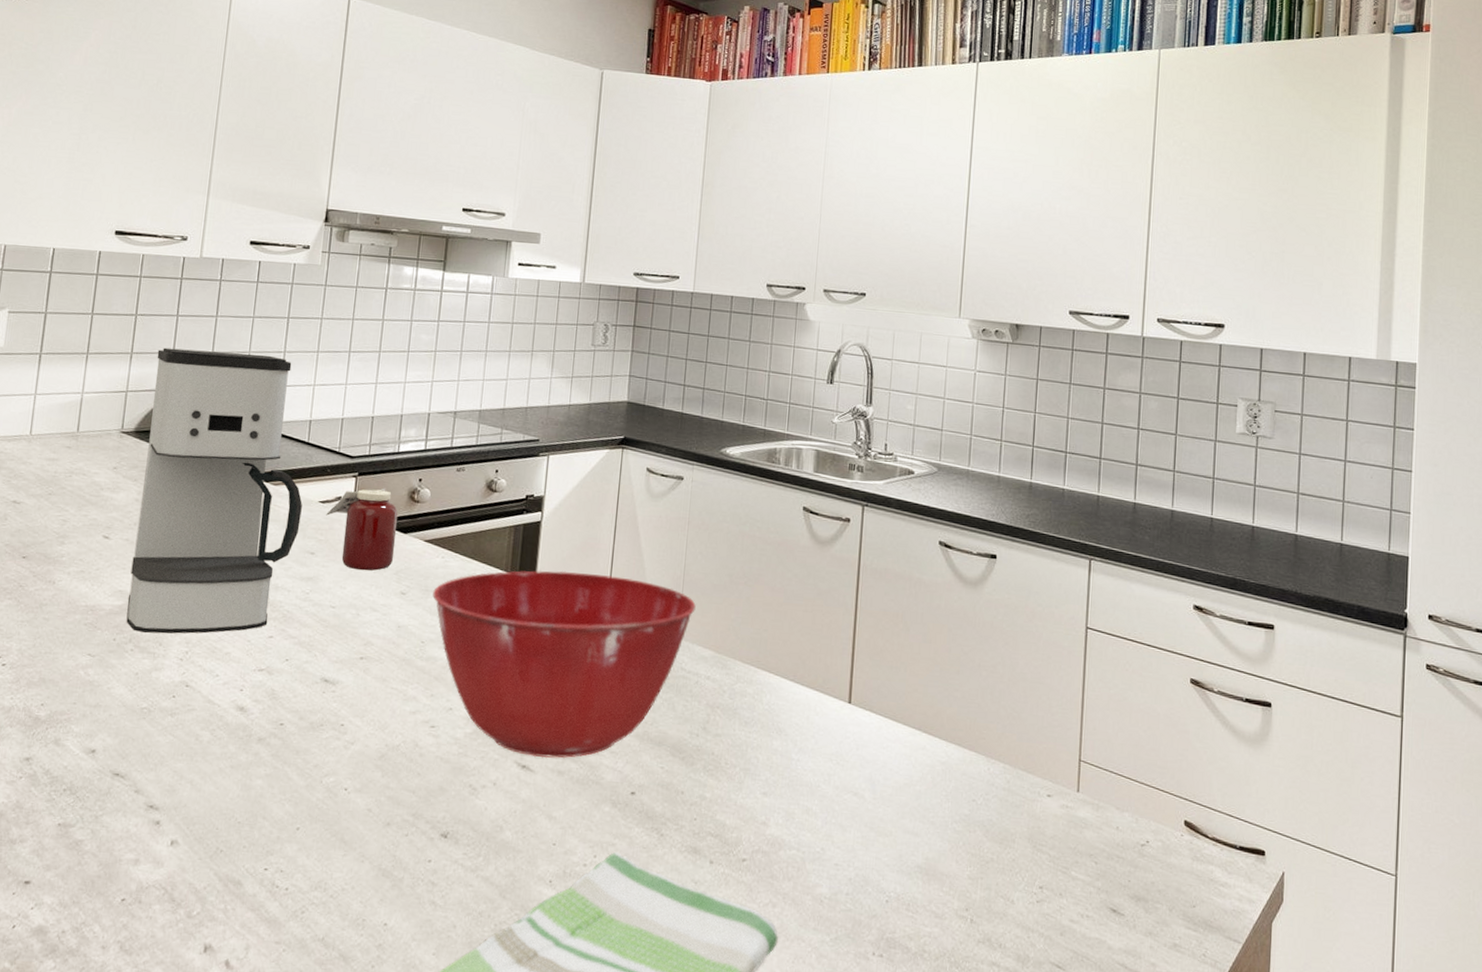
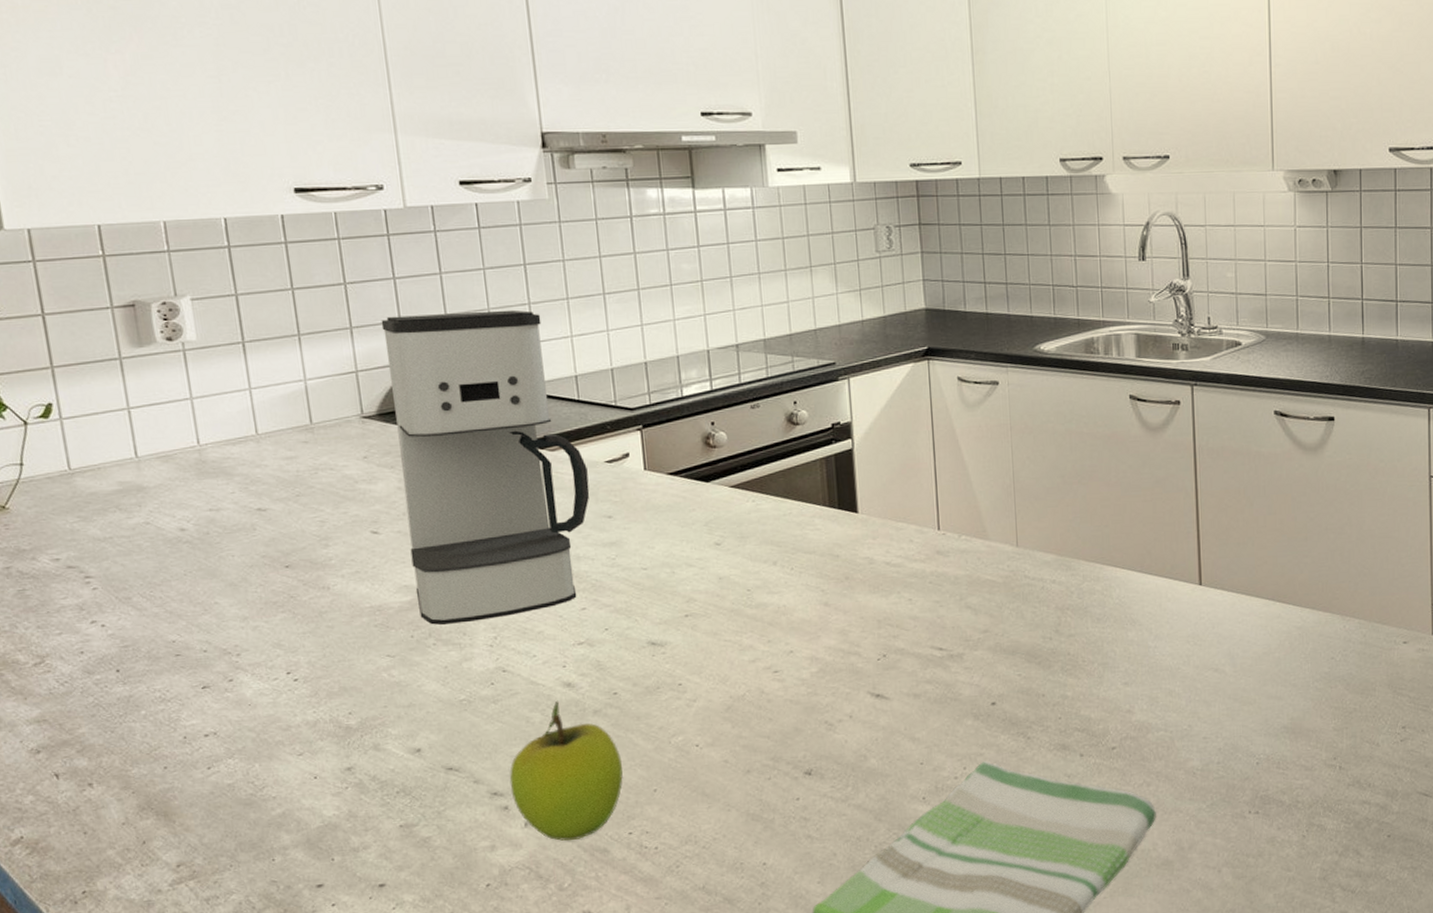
fruit: none [166,722,274,868] -> present [509,700,623,841]
jar: present [326,488,398,571] -> none [616,437,700,528]
mixing bowl: present [433,570,696,758] -> none [750,494,1031,685]

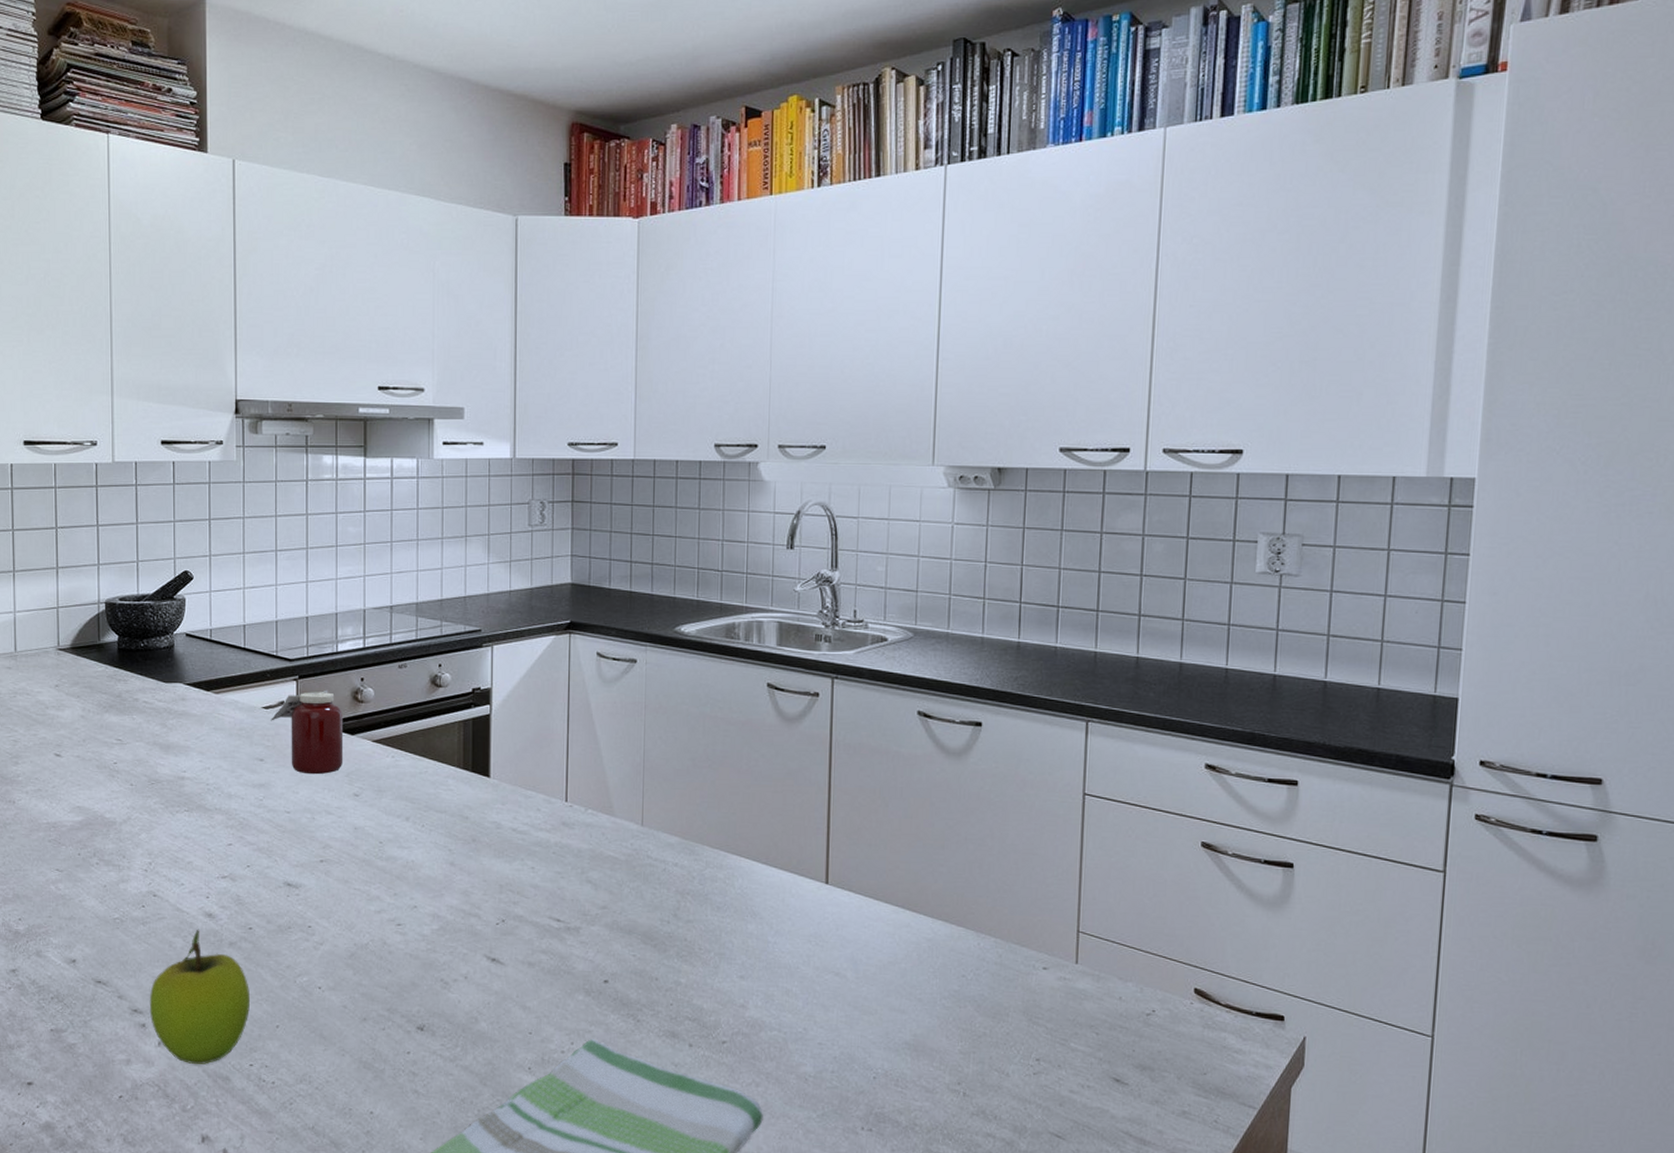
coffee maker: present [381,310,590,625] -> none [82,560,246,847]
jar: none [616,437,700,528] -> present [271,689,344,775]

